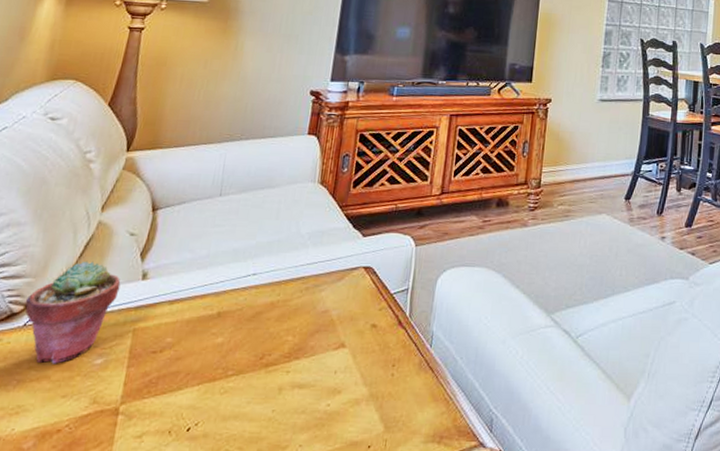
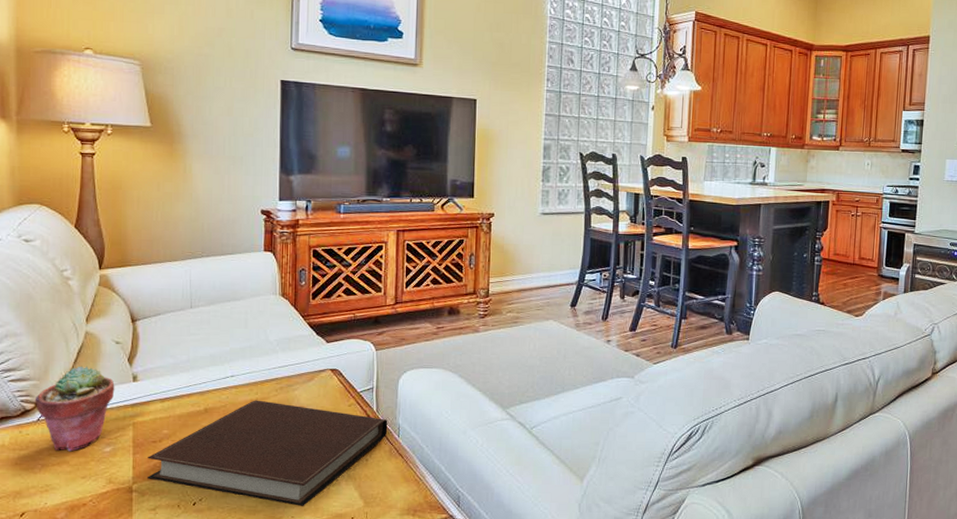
notebook: none [139,302,421,432] -> present [147,400,388,506]

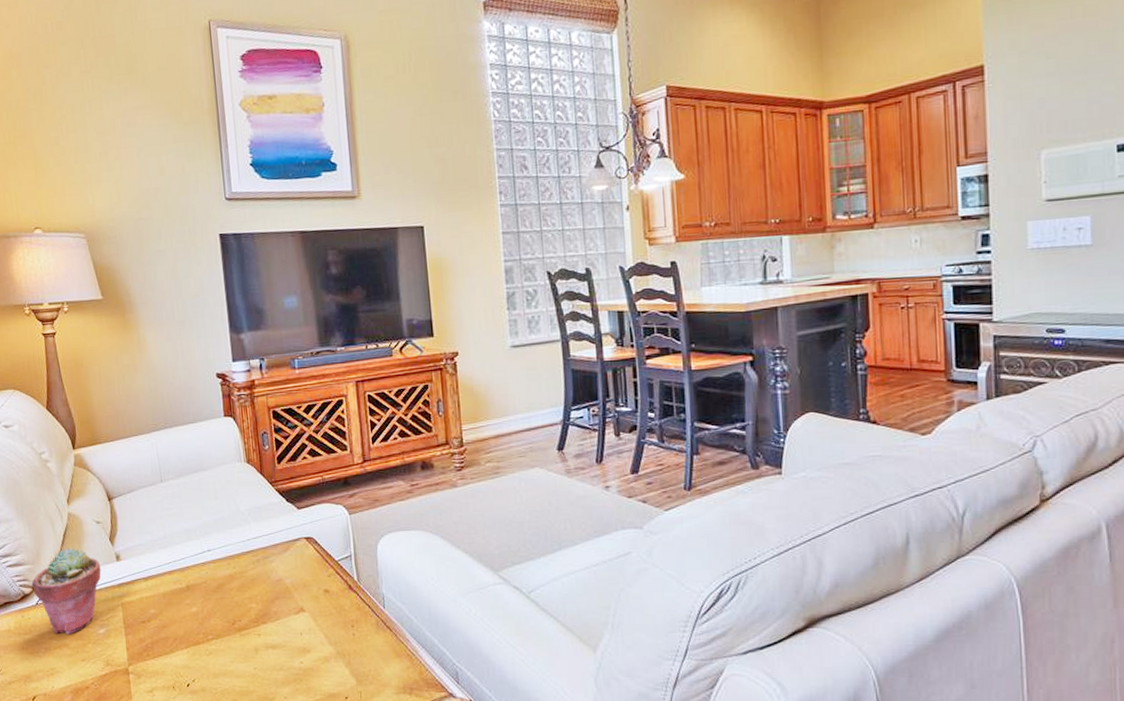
notebook: present [147,400,388,506] -> none [139,574,372,686]

